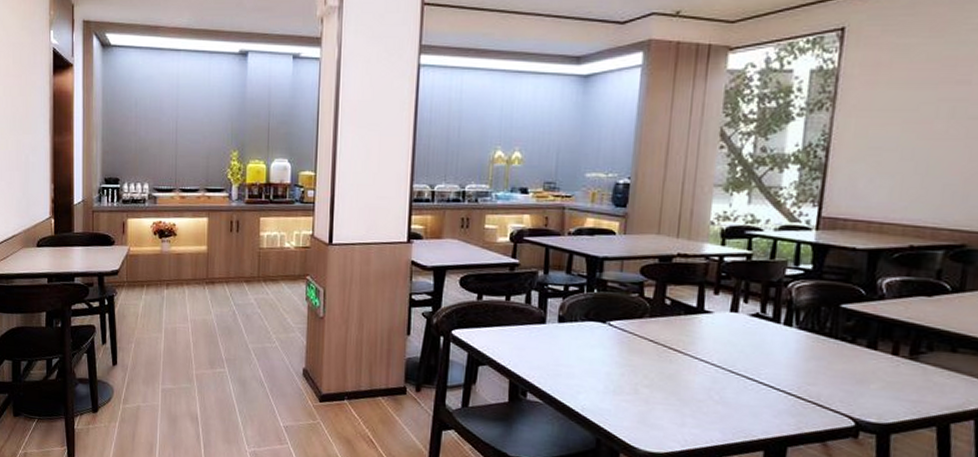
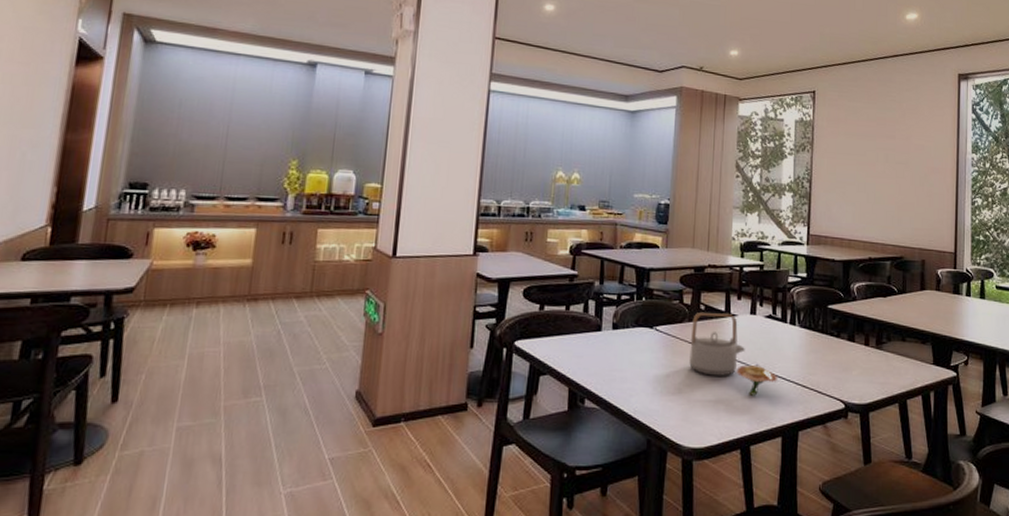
teapot: none [649,308,721,380] -> present [689,313,745,376]
flower: none [708,367,764,403] -> present [736,363,778,396]

